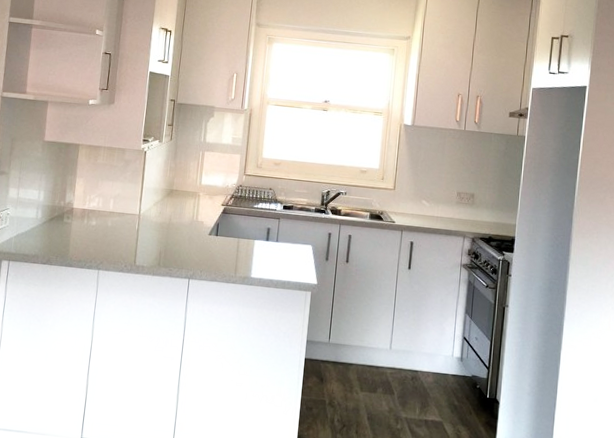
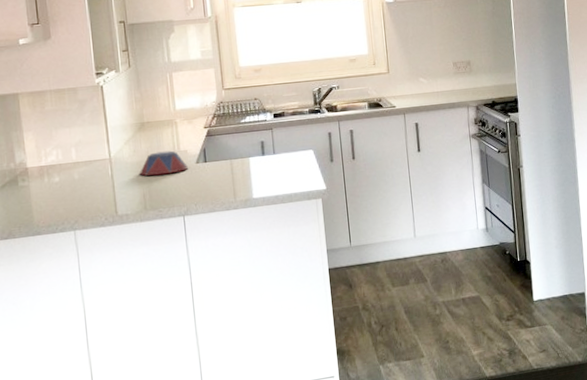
bowl: none [160,217,201,240] -> present [139,150,188,176]

